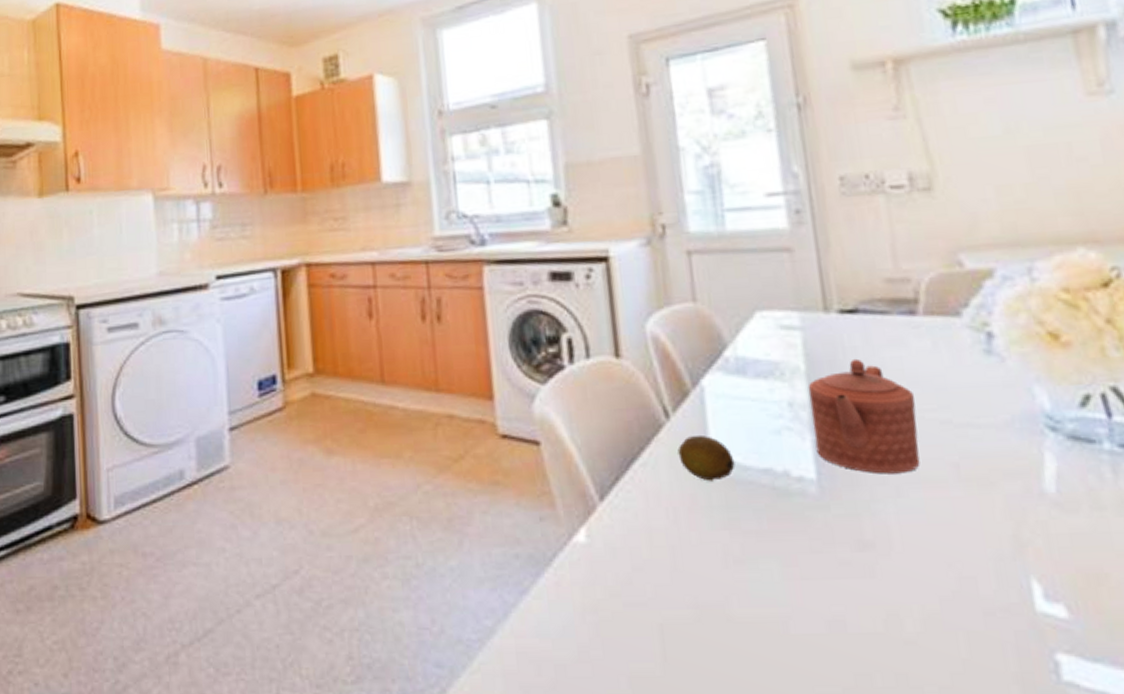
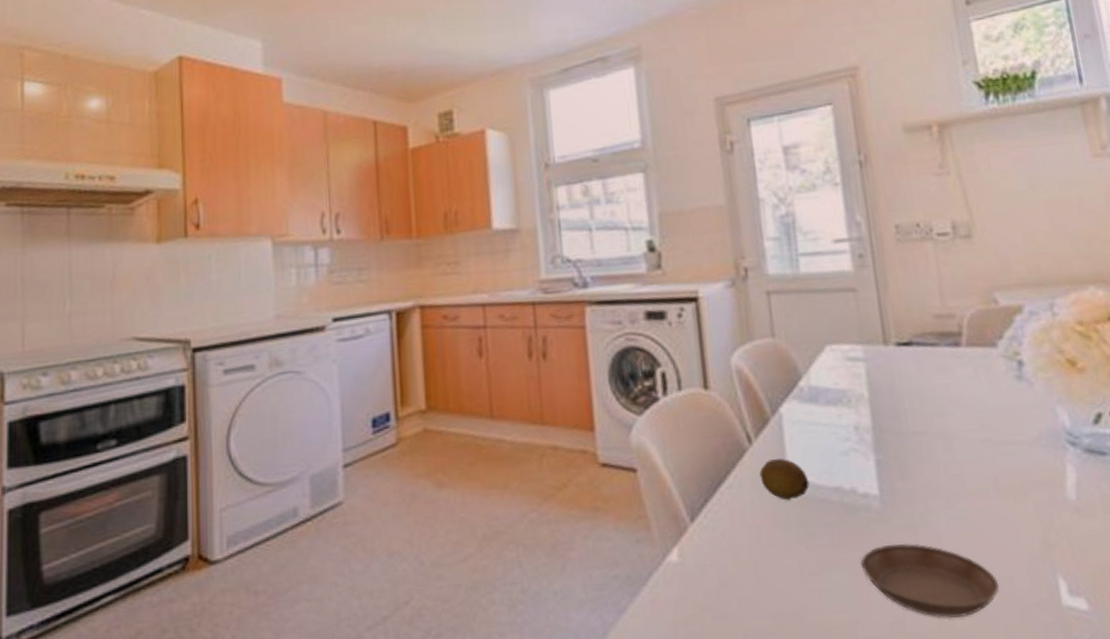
saucer: none [794,533,959,620] -> present [860,543,1000,619]
teapot: present [808,358,920,475] -> none [871,385,966,489]

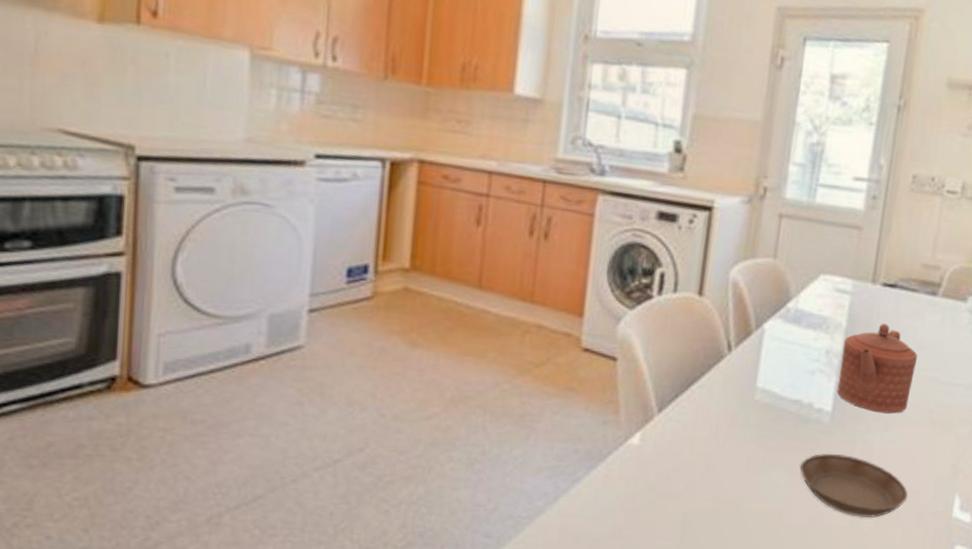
fruit: present [759,458,810,500] -> none [731,367,774,406]
teapot: none [871,385,966,489] -> present [837,323,917,414]

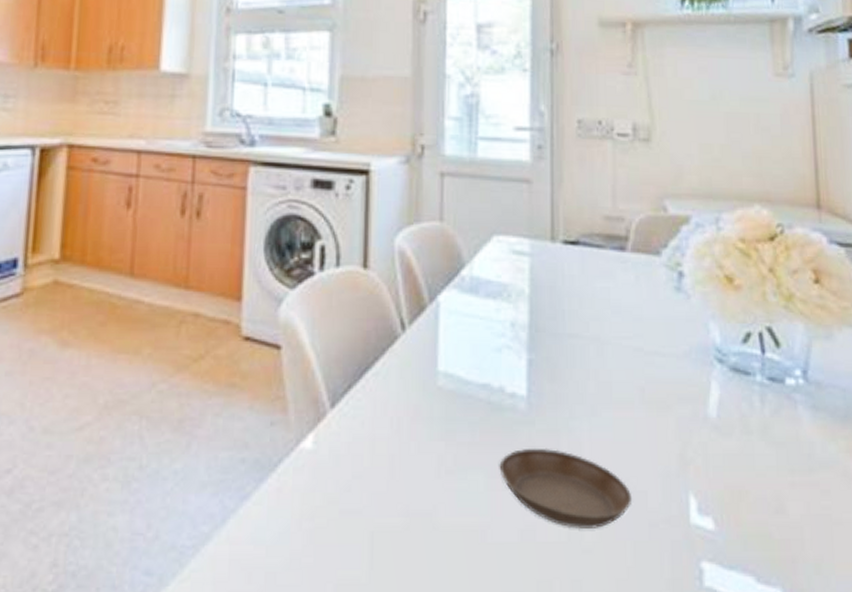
teapot: present [837,323,917,414] -> none [529,286,615,394]

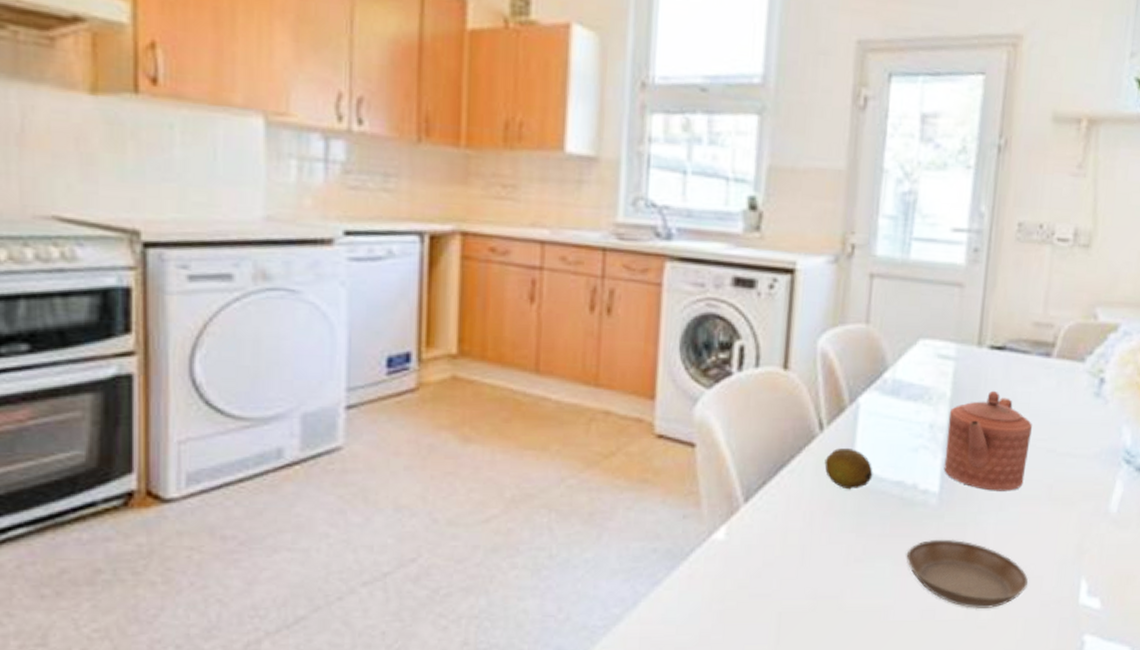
fruit: none [409,348,458,394] -> present [824,447,873,490]
teapot: none [529,286,615,394] -> present [944,390,1032,491]

